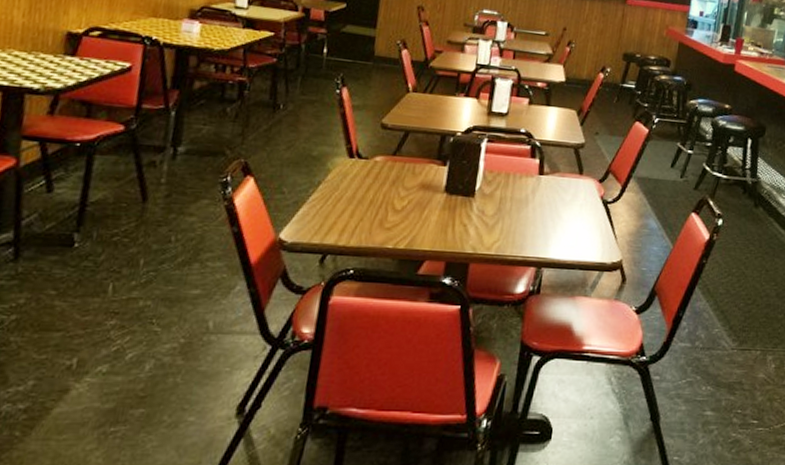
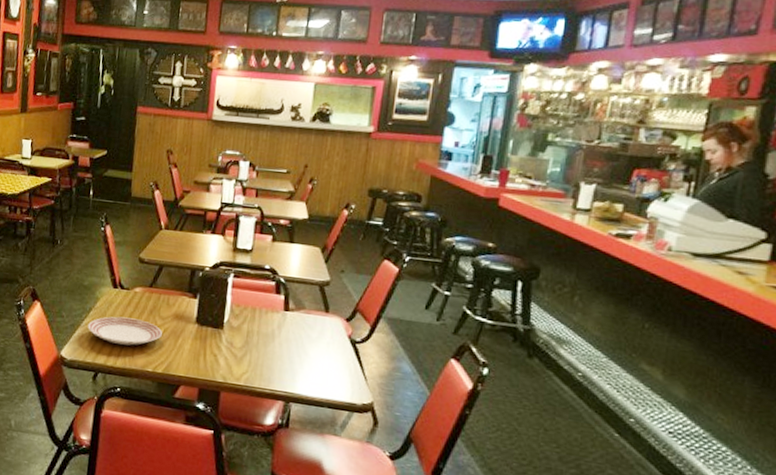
dinner plate: none [315,189,406,222] -> present [88,316,162,346]

